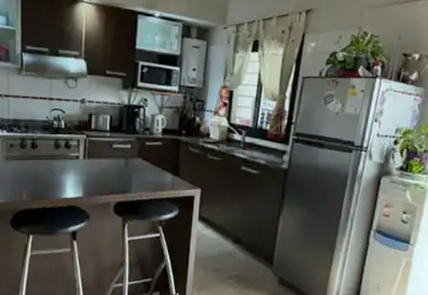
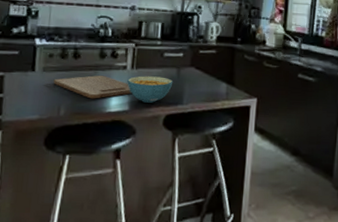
cutting board: none [15,164,85,186] -> present [53,75,132,99]
cereal bowl: none [80,165,121,191] -> present [127,76,172,103]

